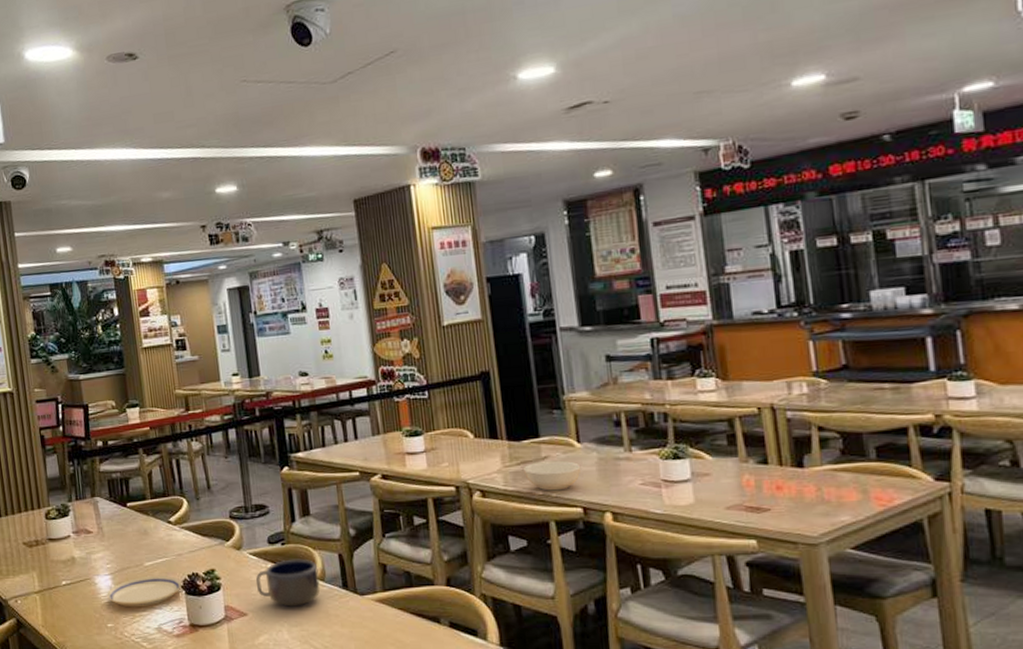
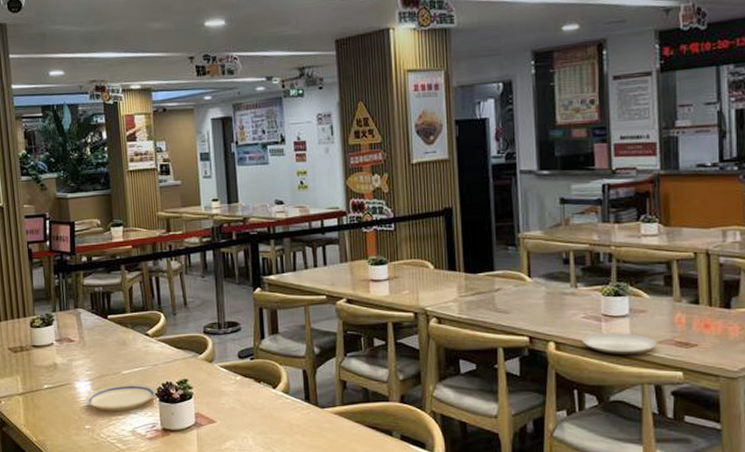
mug: present [255,559,321,607] -> none [225,373,285,416]
bowl: present [522,460,581,491] -> none [476,293,530,320]
plate: none [641,499,725,523] -> present [581,333,657,354]

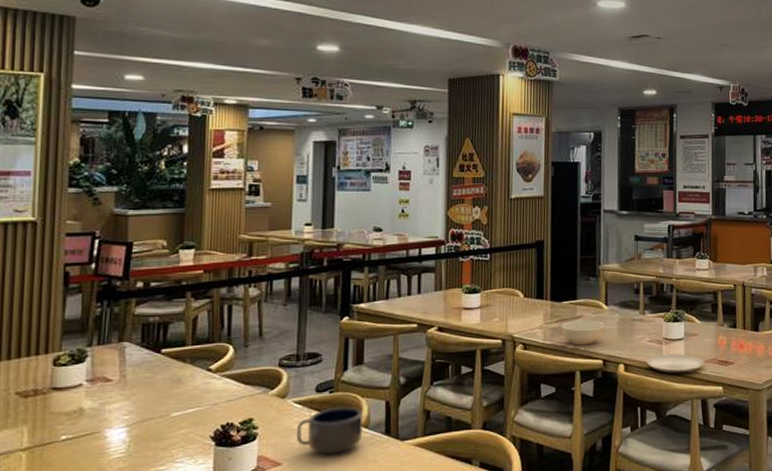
plate: present [86,383,157,412] -> none [118,426,213,463]
mug: none [225,373,285,416] -> present [296,406,364,455]
bowl: none [476,293,530,320] -> present [560,319,606,345]

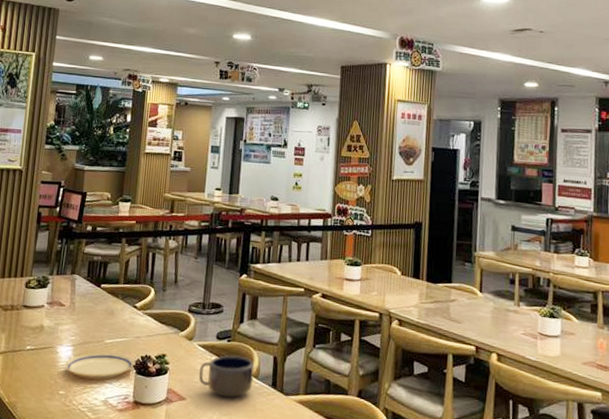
plate: none [118,426,213,463] -> present [65,352,135,380]
bowl: present [560,319,606,345] -> none [434,303,480,330]
plate: present [646,354,704,373] -> none [519,349,582,373]

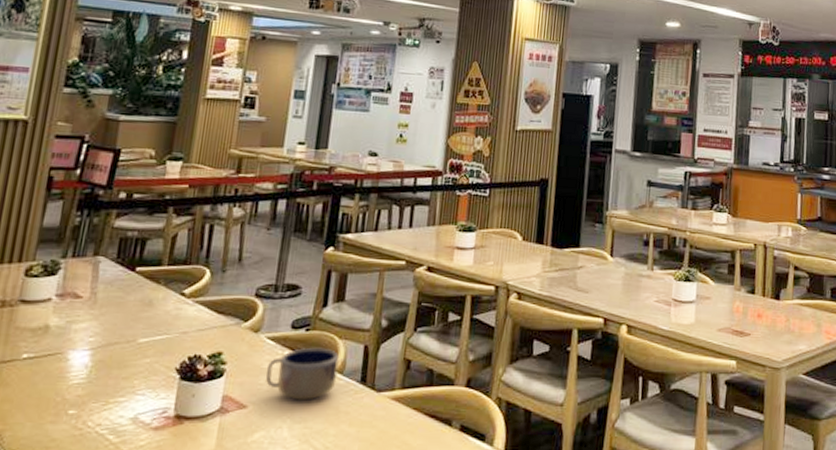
plate: present [65,352,135,380] -> none [78,354,179,392]

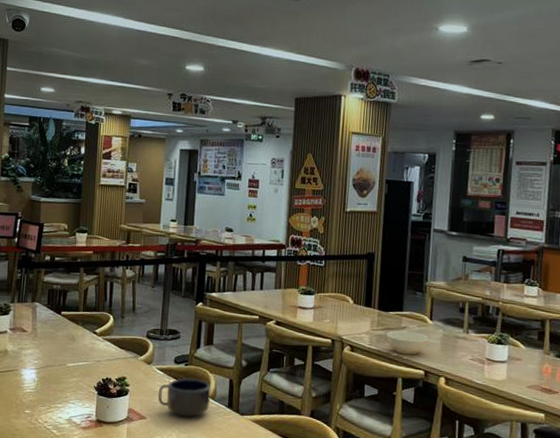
bowl: none [559,270,610,300] -> present [385,330,429,355]

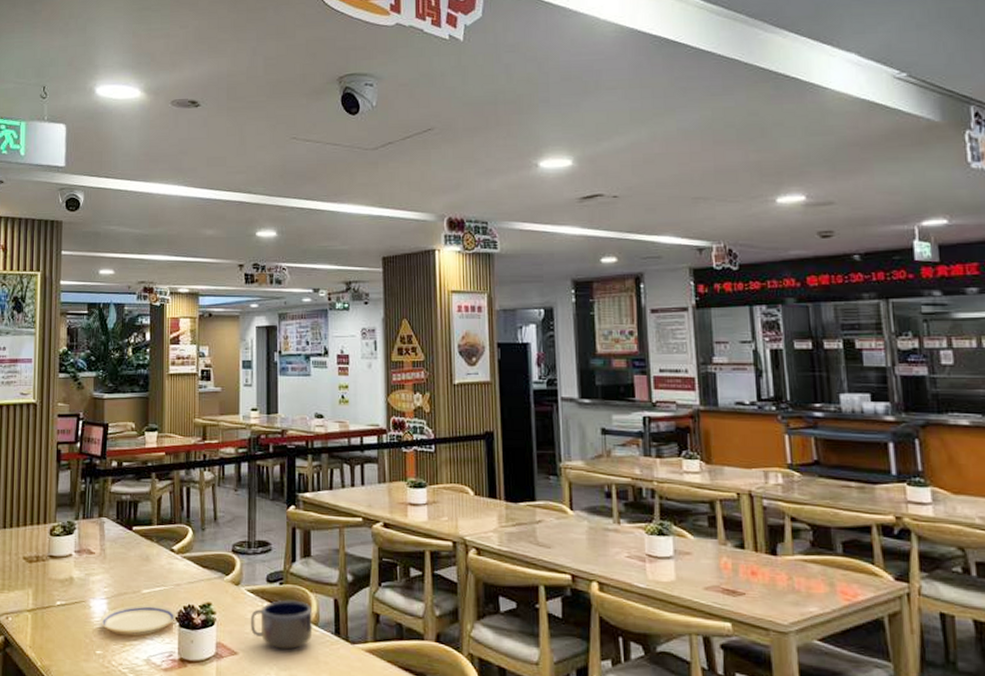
plate: none [30,375,96,400] -> present [100,604,177,636]
bowl: present [385,330,429,355] -> none [517,525,572,556]

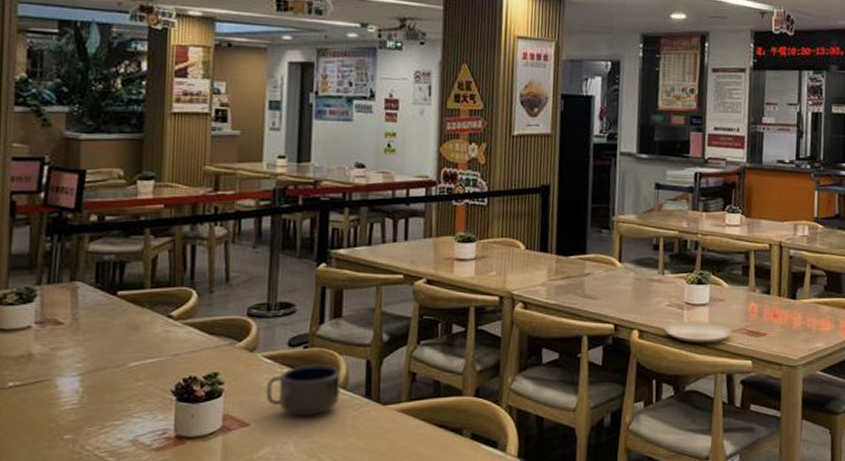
plate: present [100,604,177,636] -> none [70,378,174,416]
plate: none [625,574,703,600] -> present [664,321,732,343]

